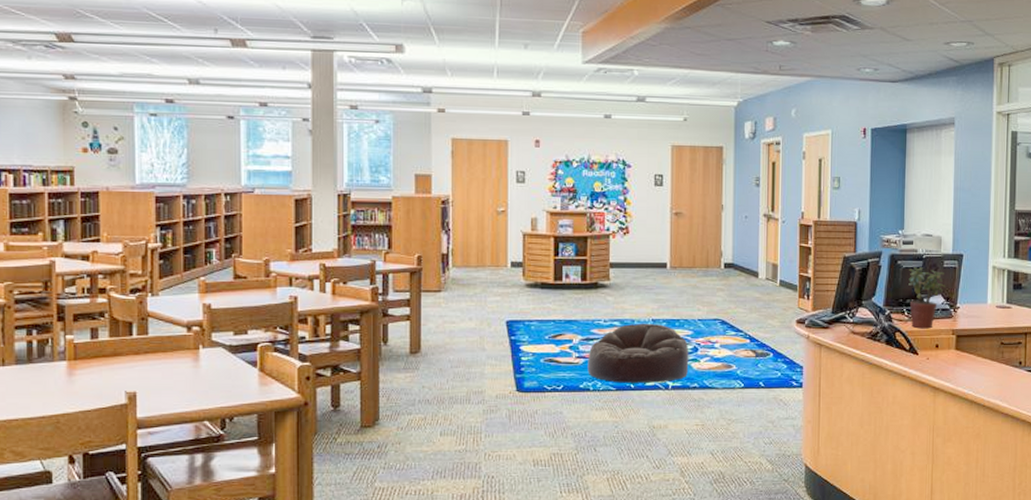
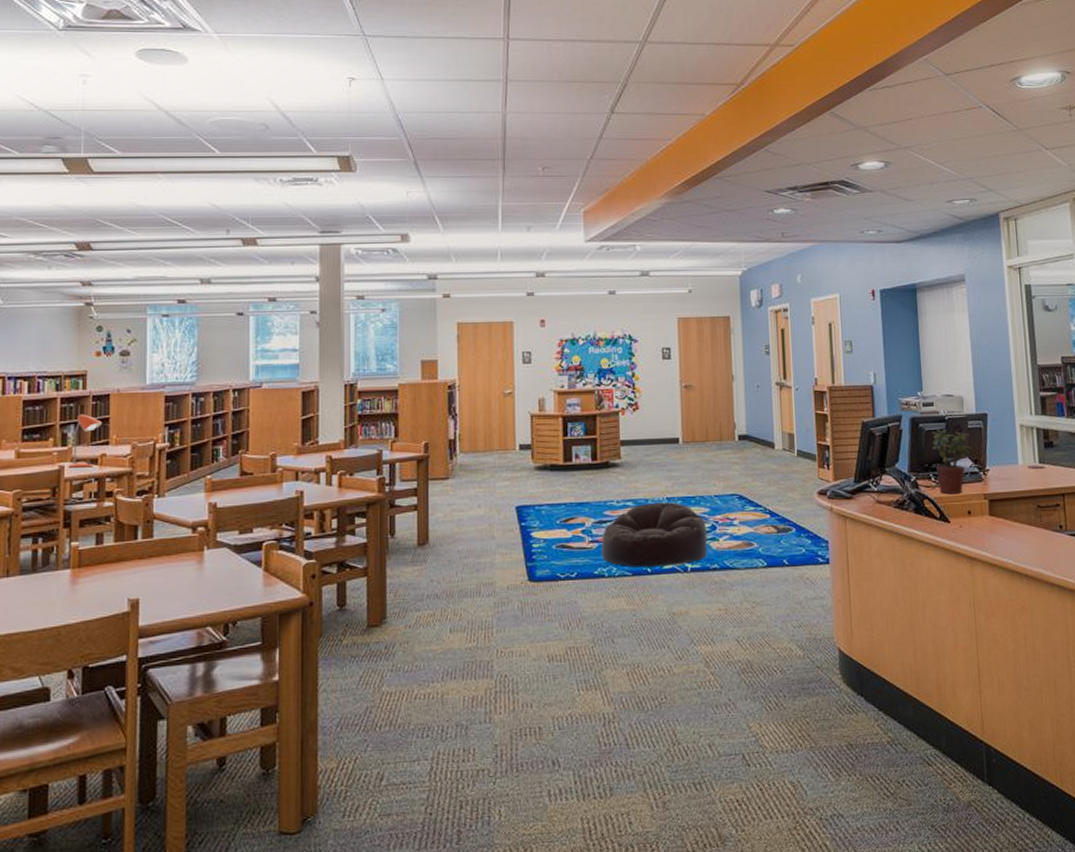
desk lamp: none [59,210,93,265] -> present [68,414,103,469]

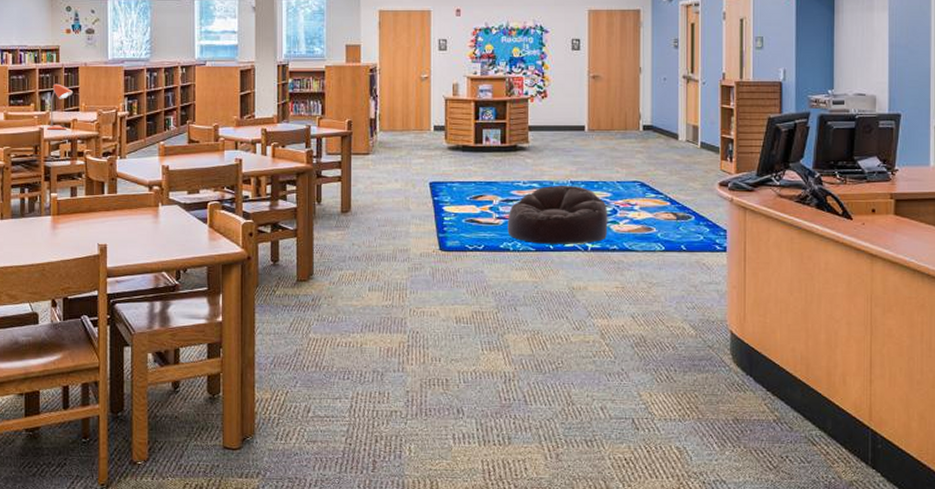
potted plant: present [932,429,973,495] -> none [840,128,882,193]

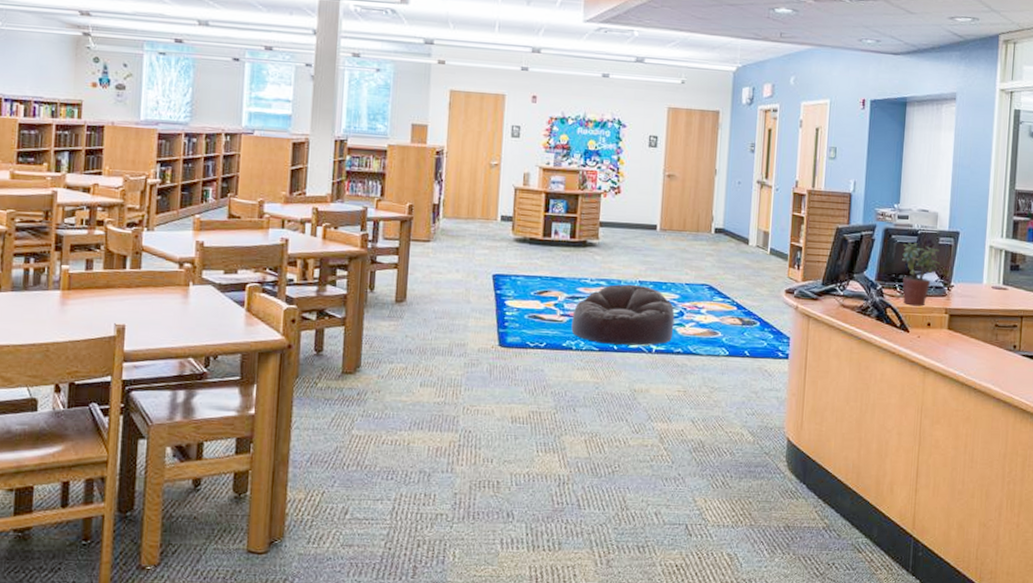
desk lamp: present [46,83,74,131] -> none [61,142,97,196]
potted plant: none [840,128,882,193] -> present [902,242,941,307]

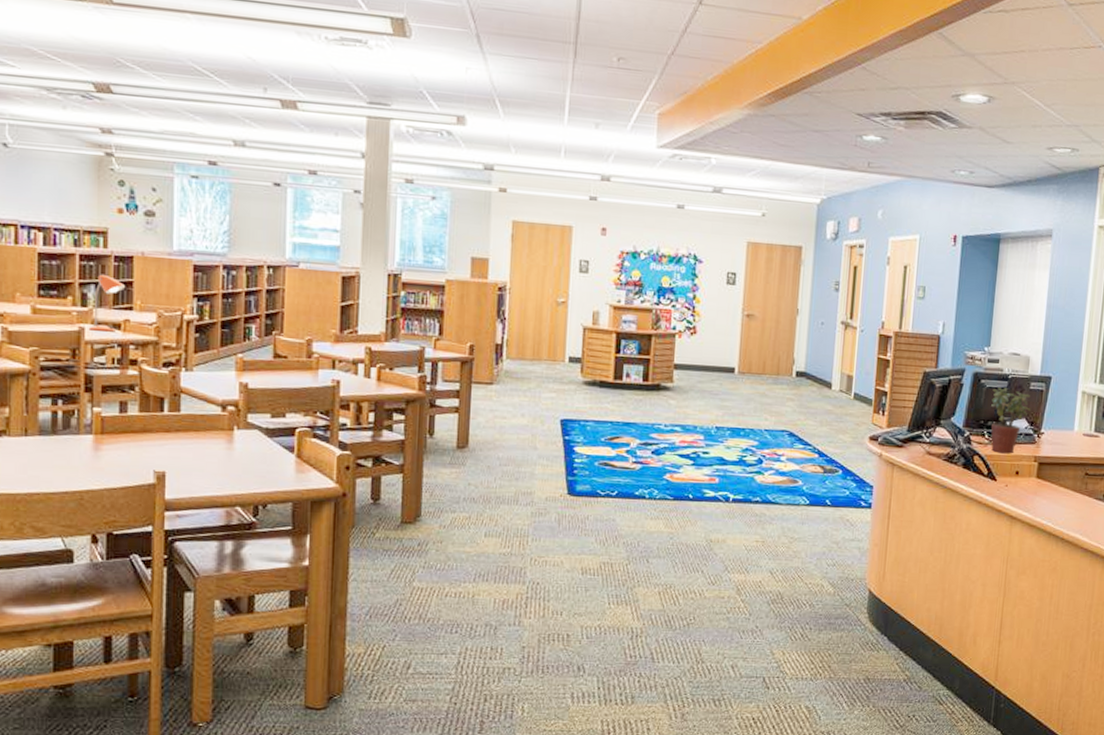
desk lamp: none [61,142,97,196] -> present [88,274,126,333]
beanbag: present [571,284,675,346] -> none [644,430,753,494]

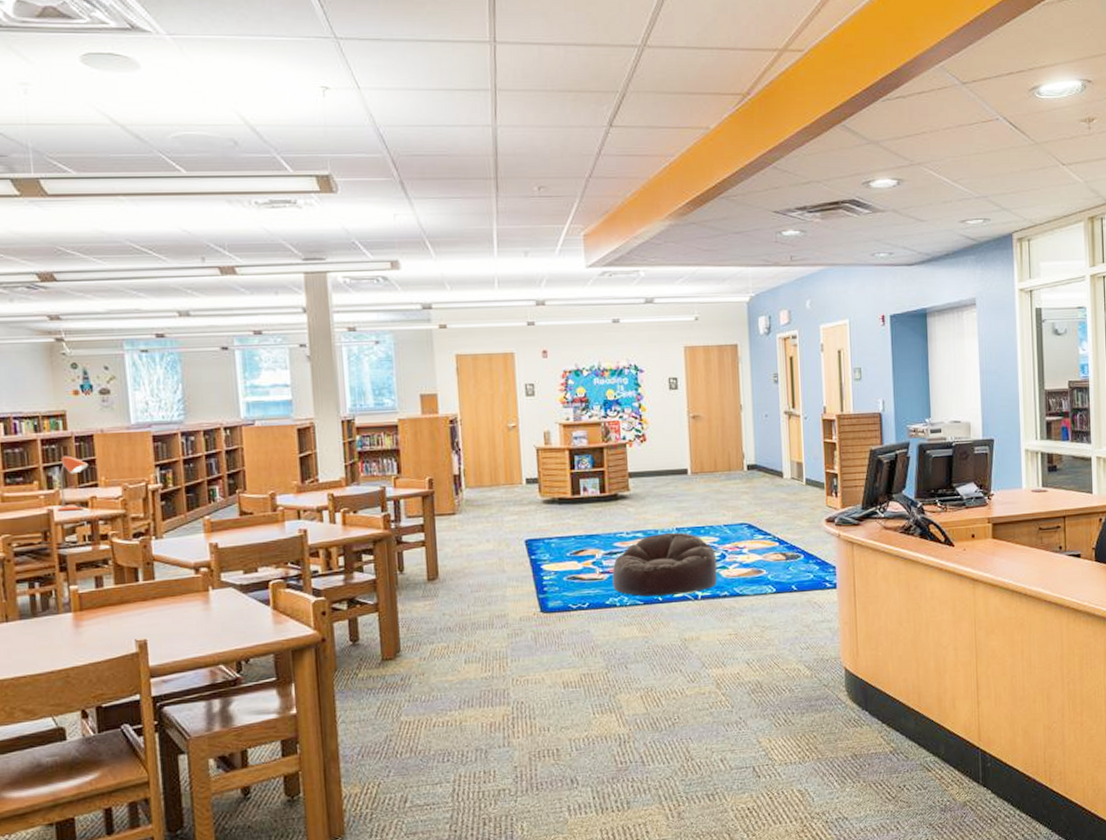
beanbag: none [644,430,753,494] -> present [612,532,718,597]
potted plant: present [990,387,1031,454] -> none [939,455,978,520]

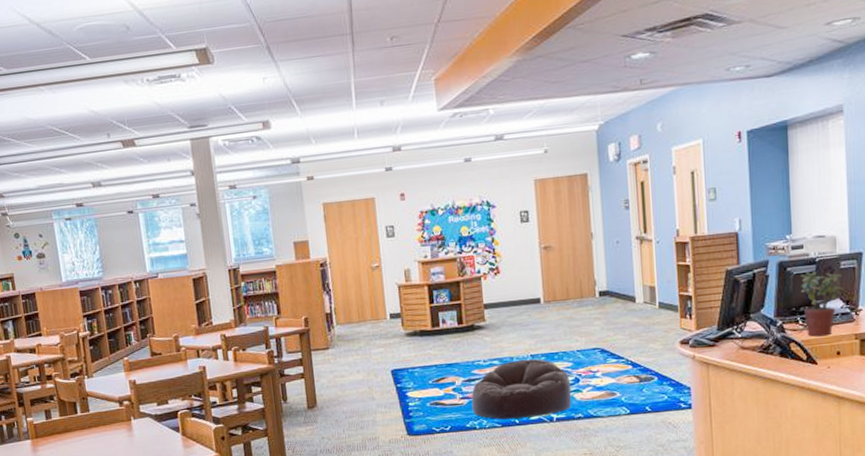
desk lamp: present [57,455,89,513] -> none [12,311,34,358]
potted plant: none [939,455,978,520] -> present [800,271,845,337]

